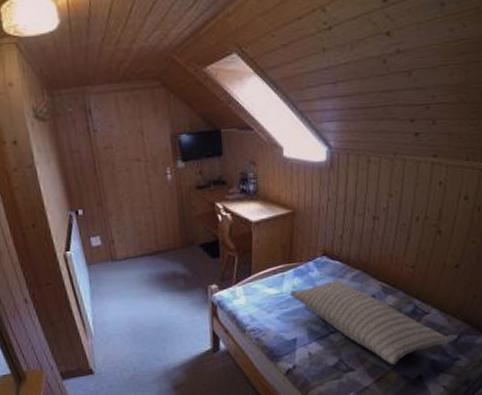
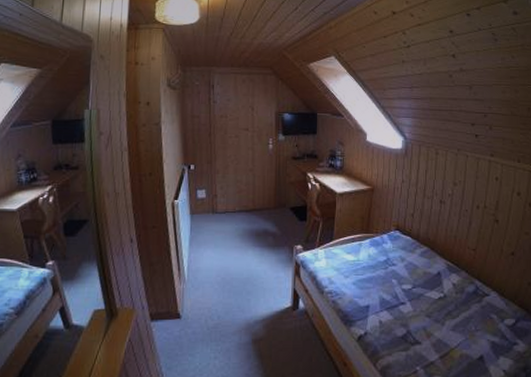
pillow: present [290,279,450,365] -> none [366,253,508,342]

